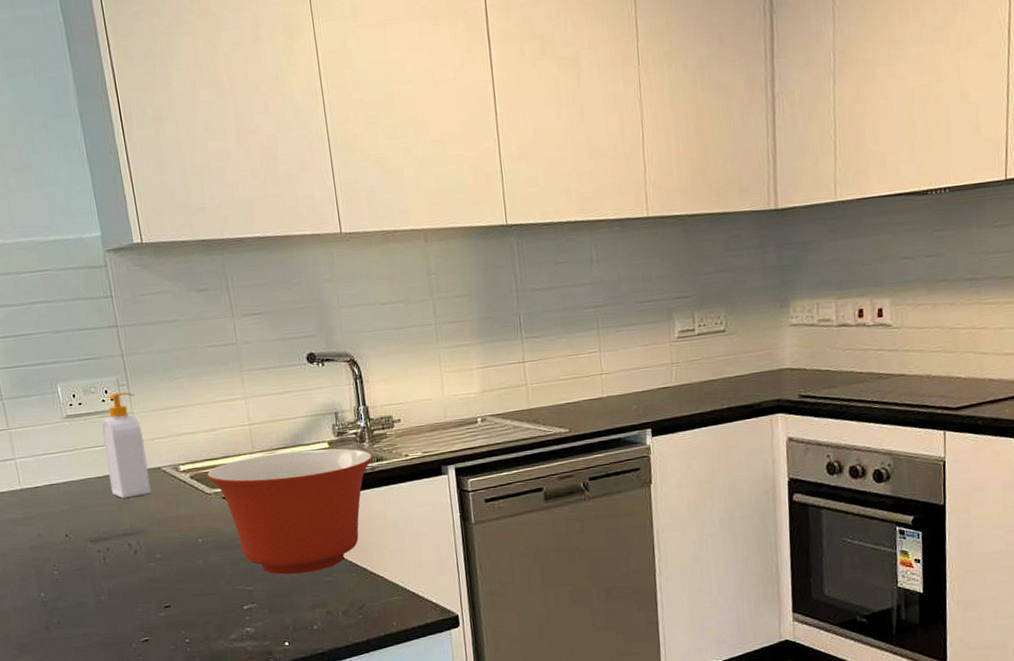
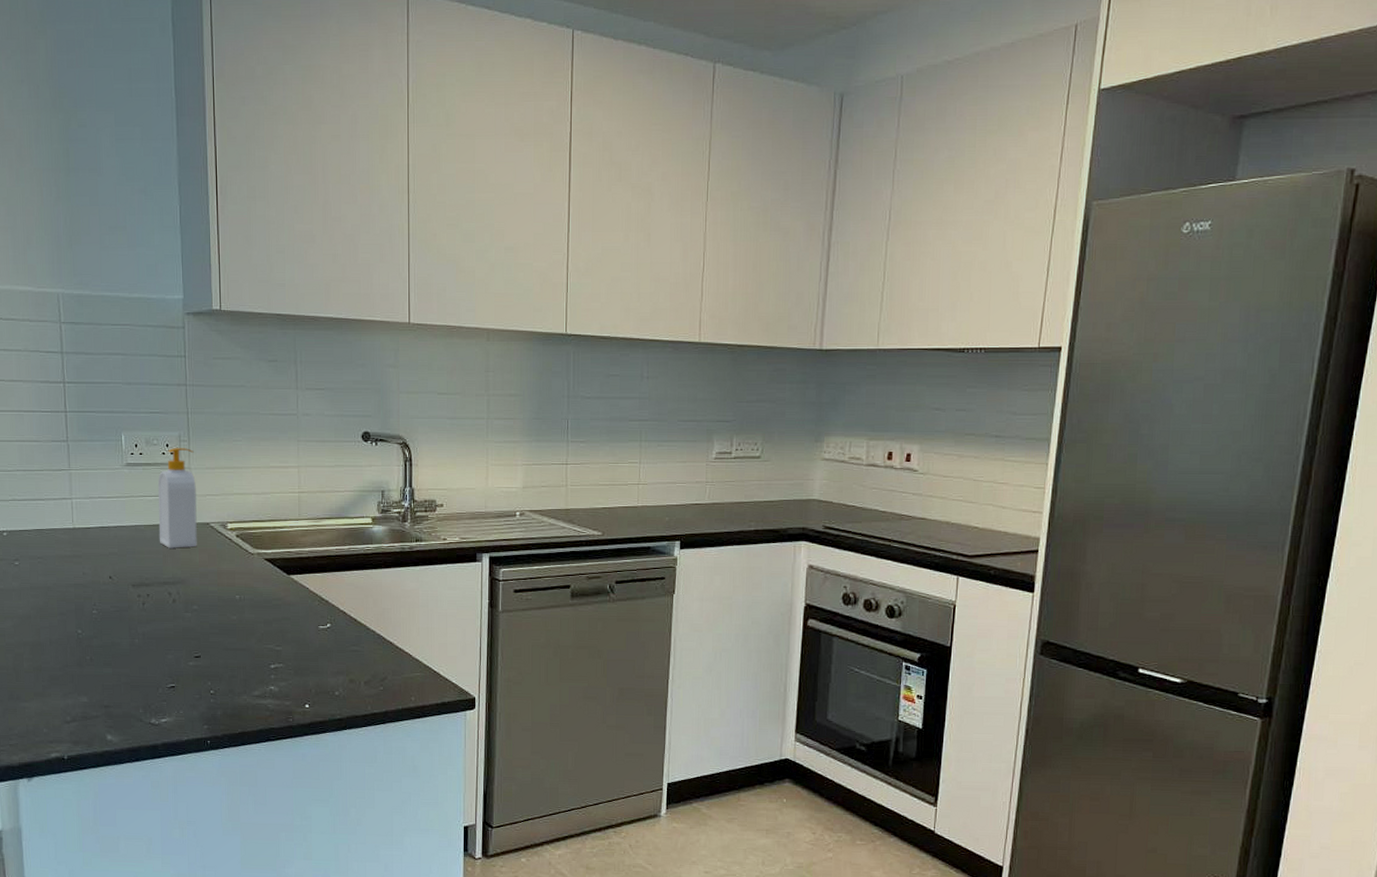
mixing bowl: present [206,448,374,575] -> none [252,522,413,640]

